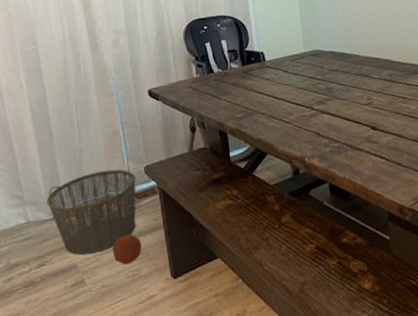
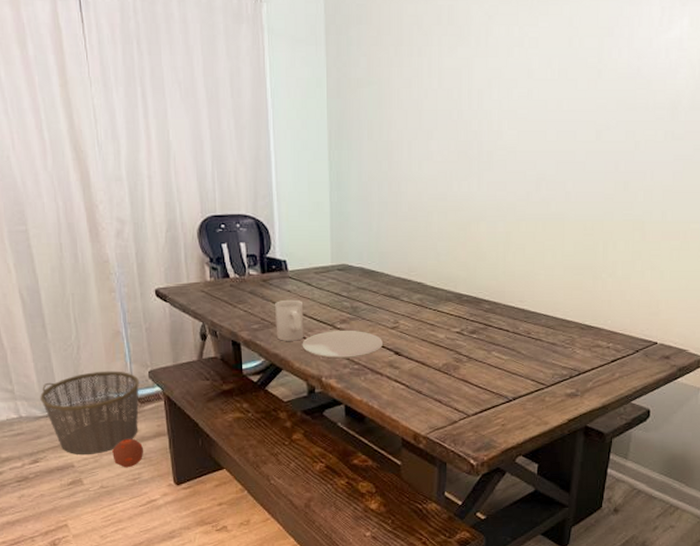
cup: none [256,86,285,127] -> present [275,299,304,341]
plate: none [283,110,360,139] -> present [302,330,384,359]

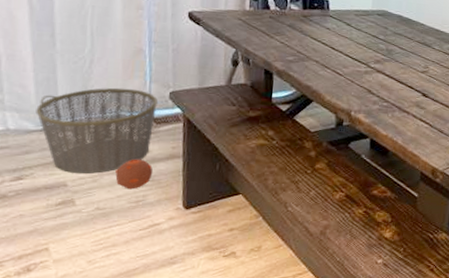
cup: present [275,299,304,341] -> none [310,36,341,76]
plate: present [302,330,384,359] -> none [335,69,413,96]

